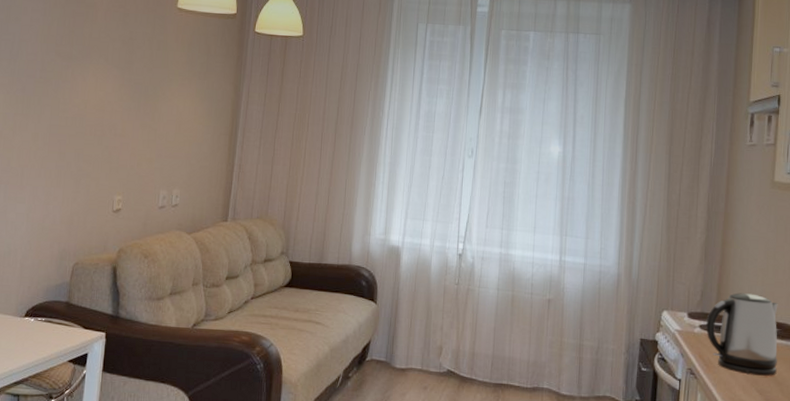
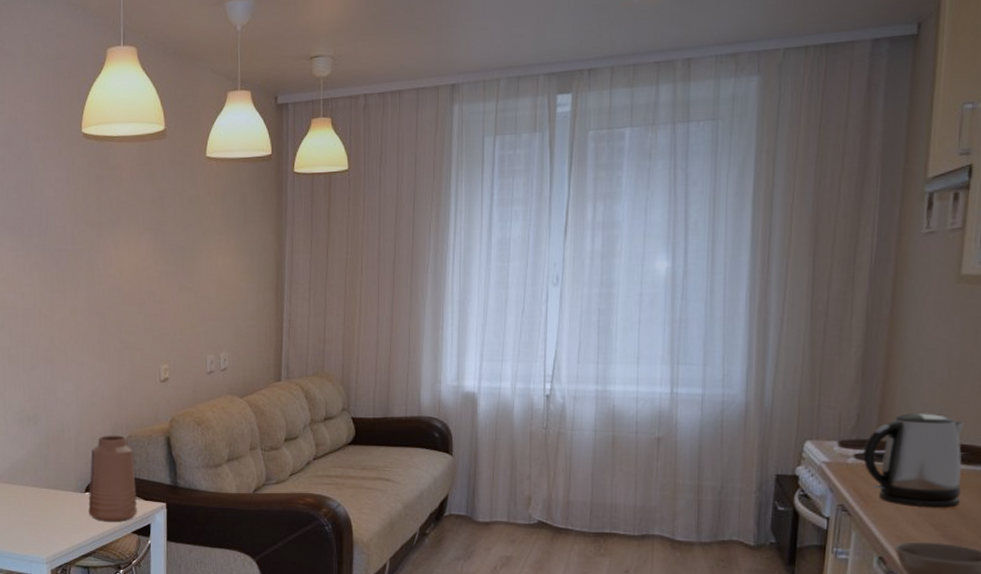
vase: none [26,260,79,349] -> present [88,435,137,522]

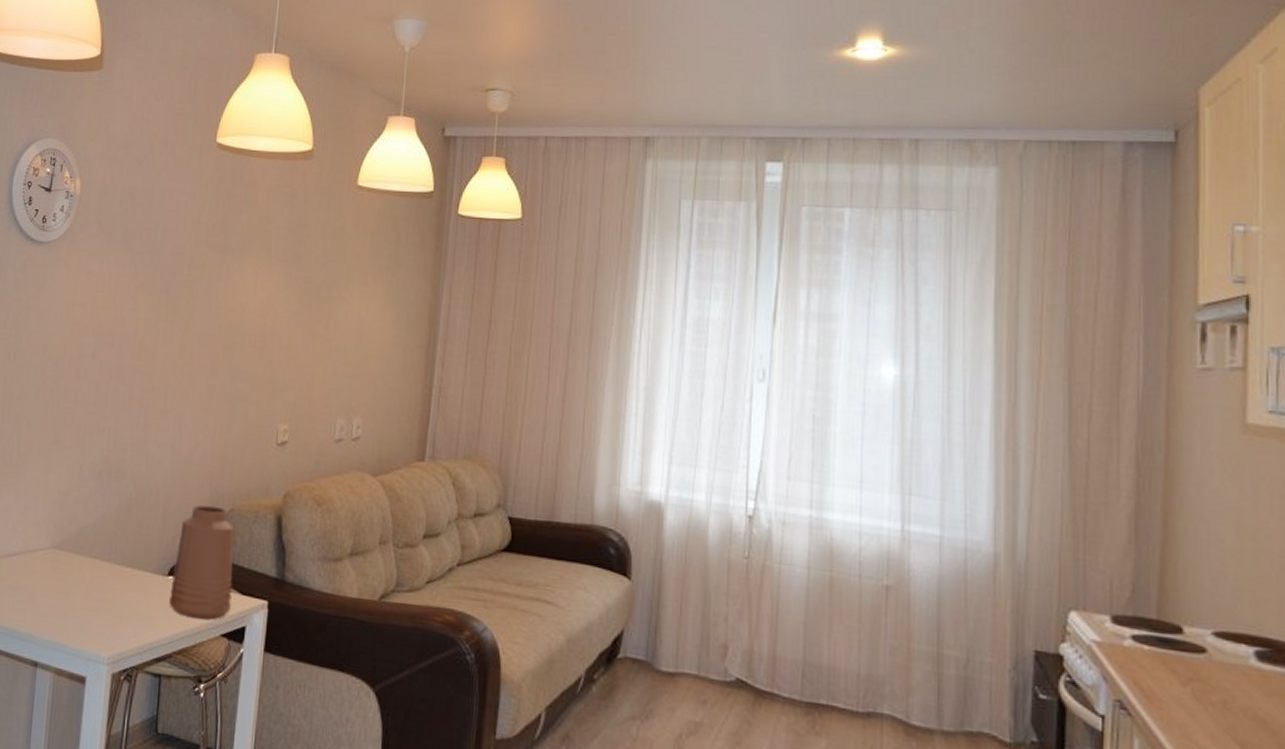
kettle: present [863,413,964,508] -> none [1143,589,1268,721]

